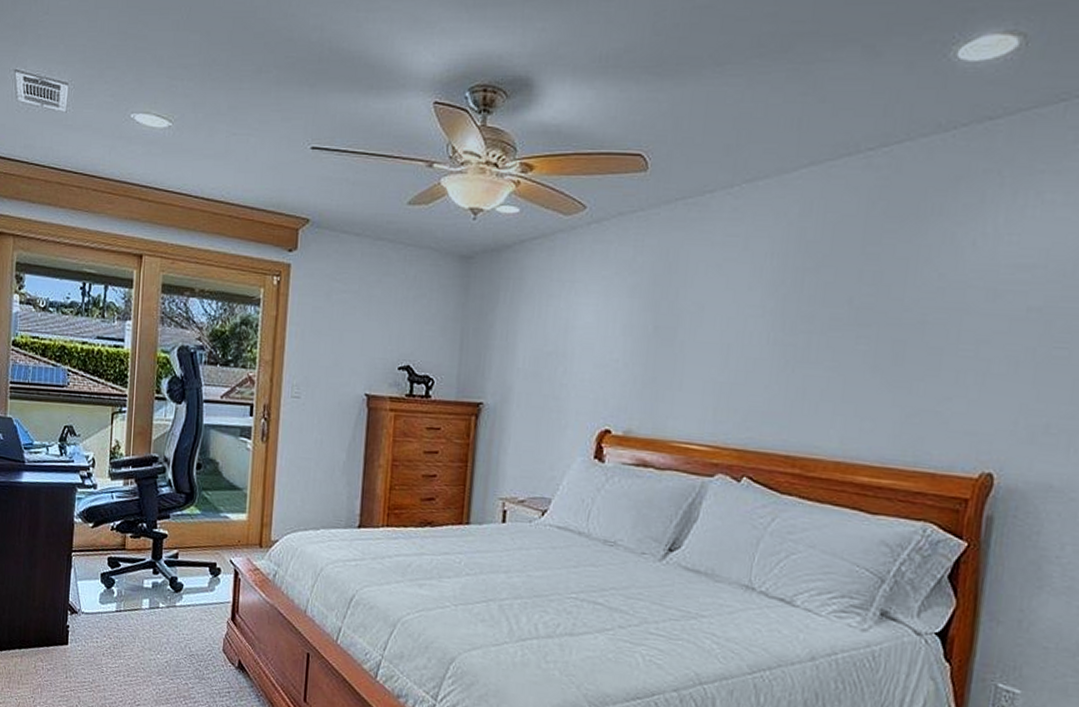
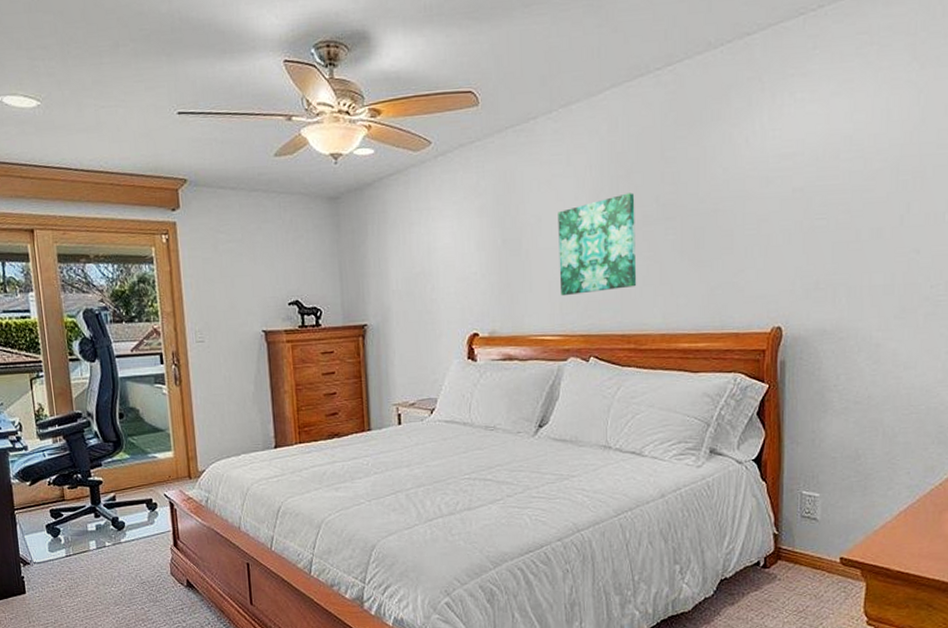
wall art: none [716,289,823,401] -> present [558,192,637,296]

